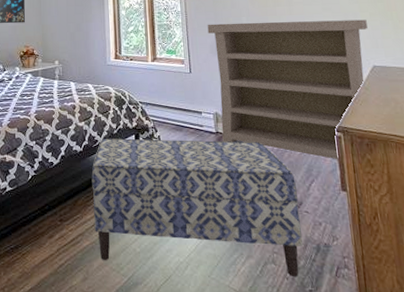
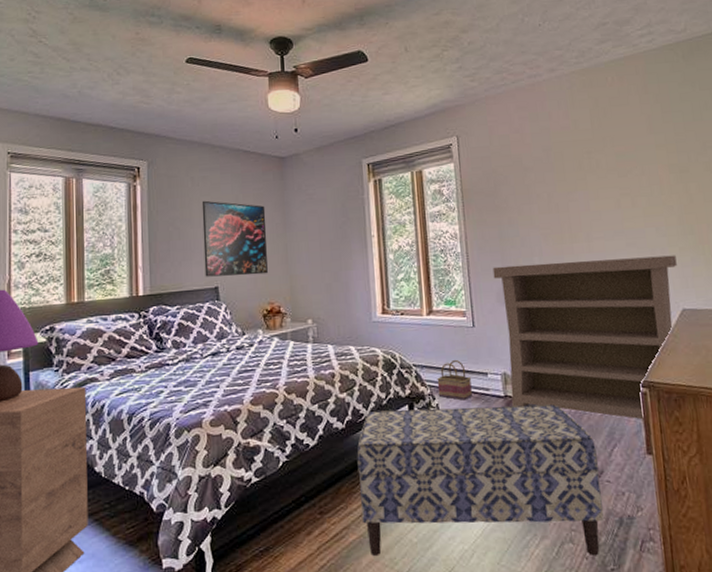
basket: none [159,99,189,134] -> present [437,359,472,400]

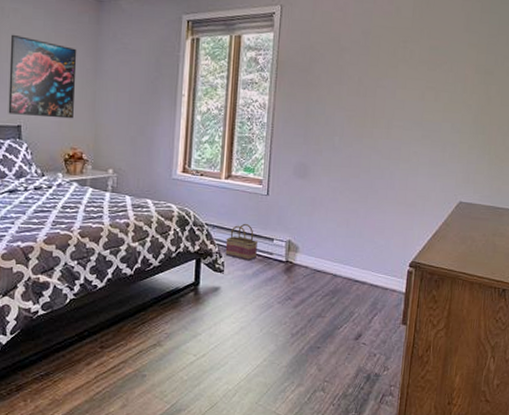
bench: present [357,404,604,556] -> none [140,262,359,404]
bookshelf: present [492,255,677,420] -> none [291,141,464,295]

